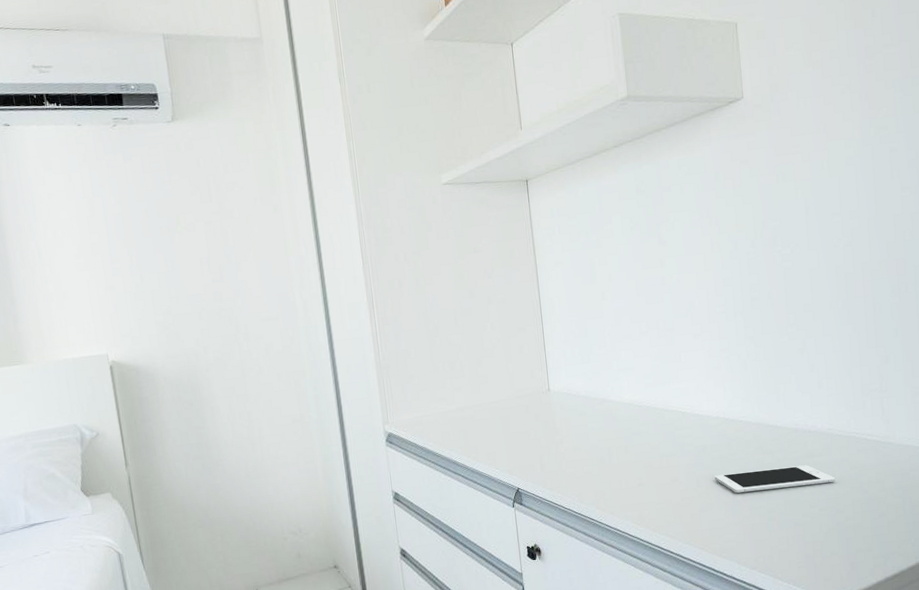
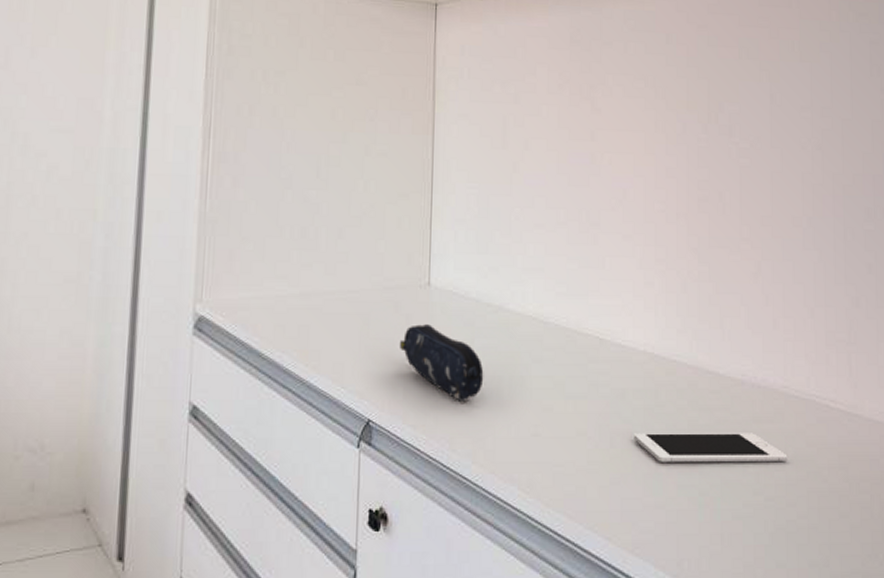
pencil case: none [533,418,598,468] -> present [400,324,484,401]

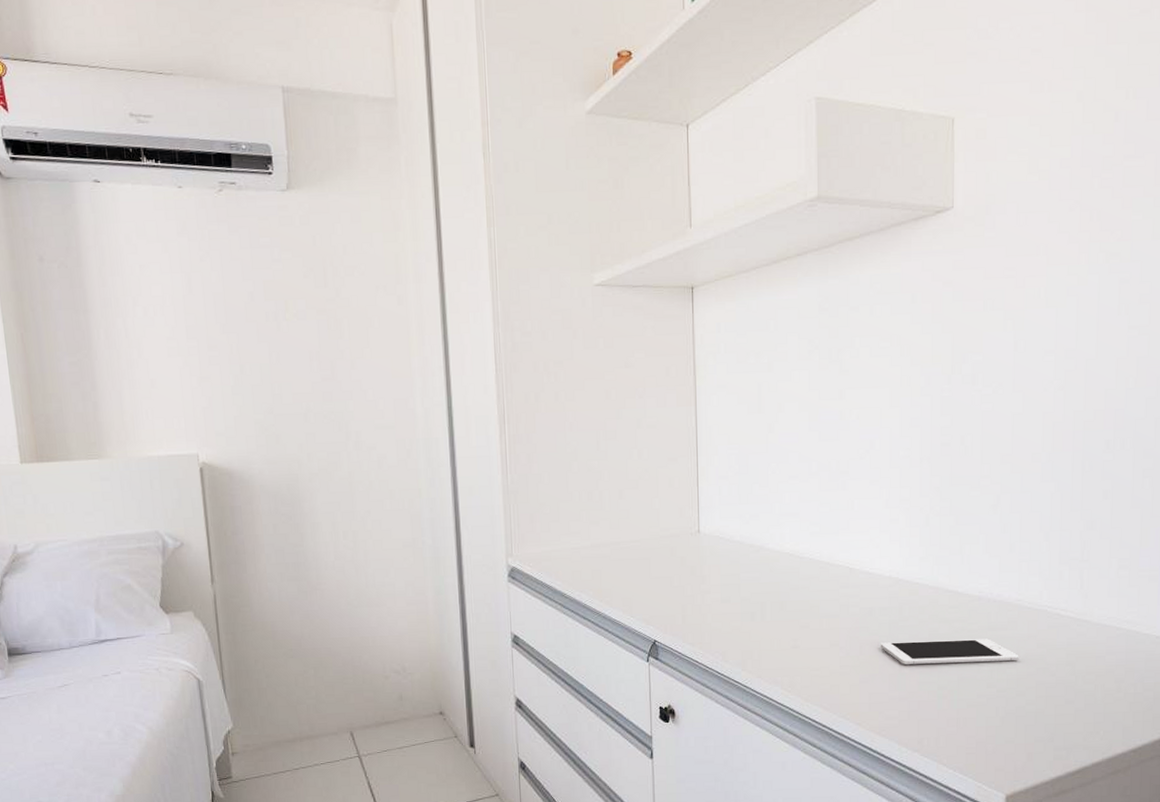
pencil case: present [400,324,484,401] -> none [677,564,749,623]

